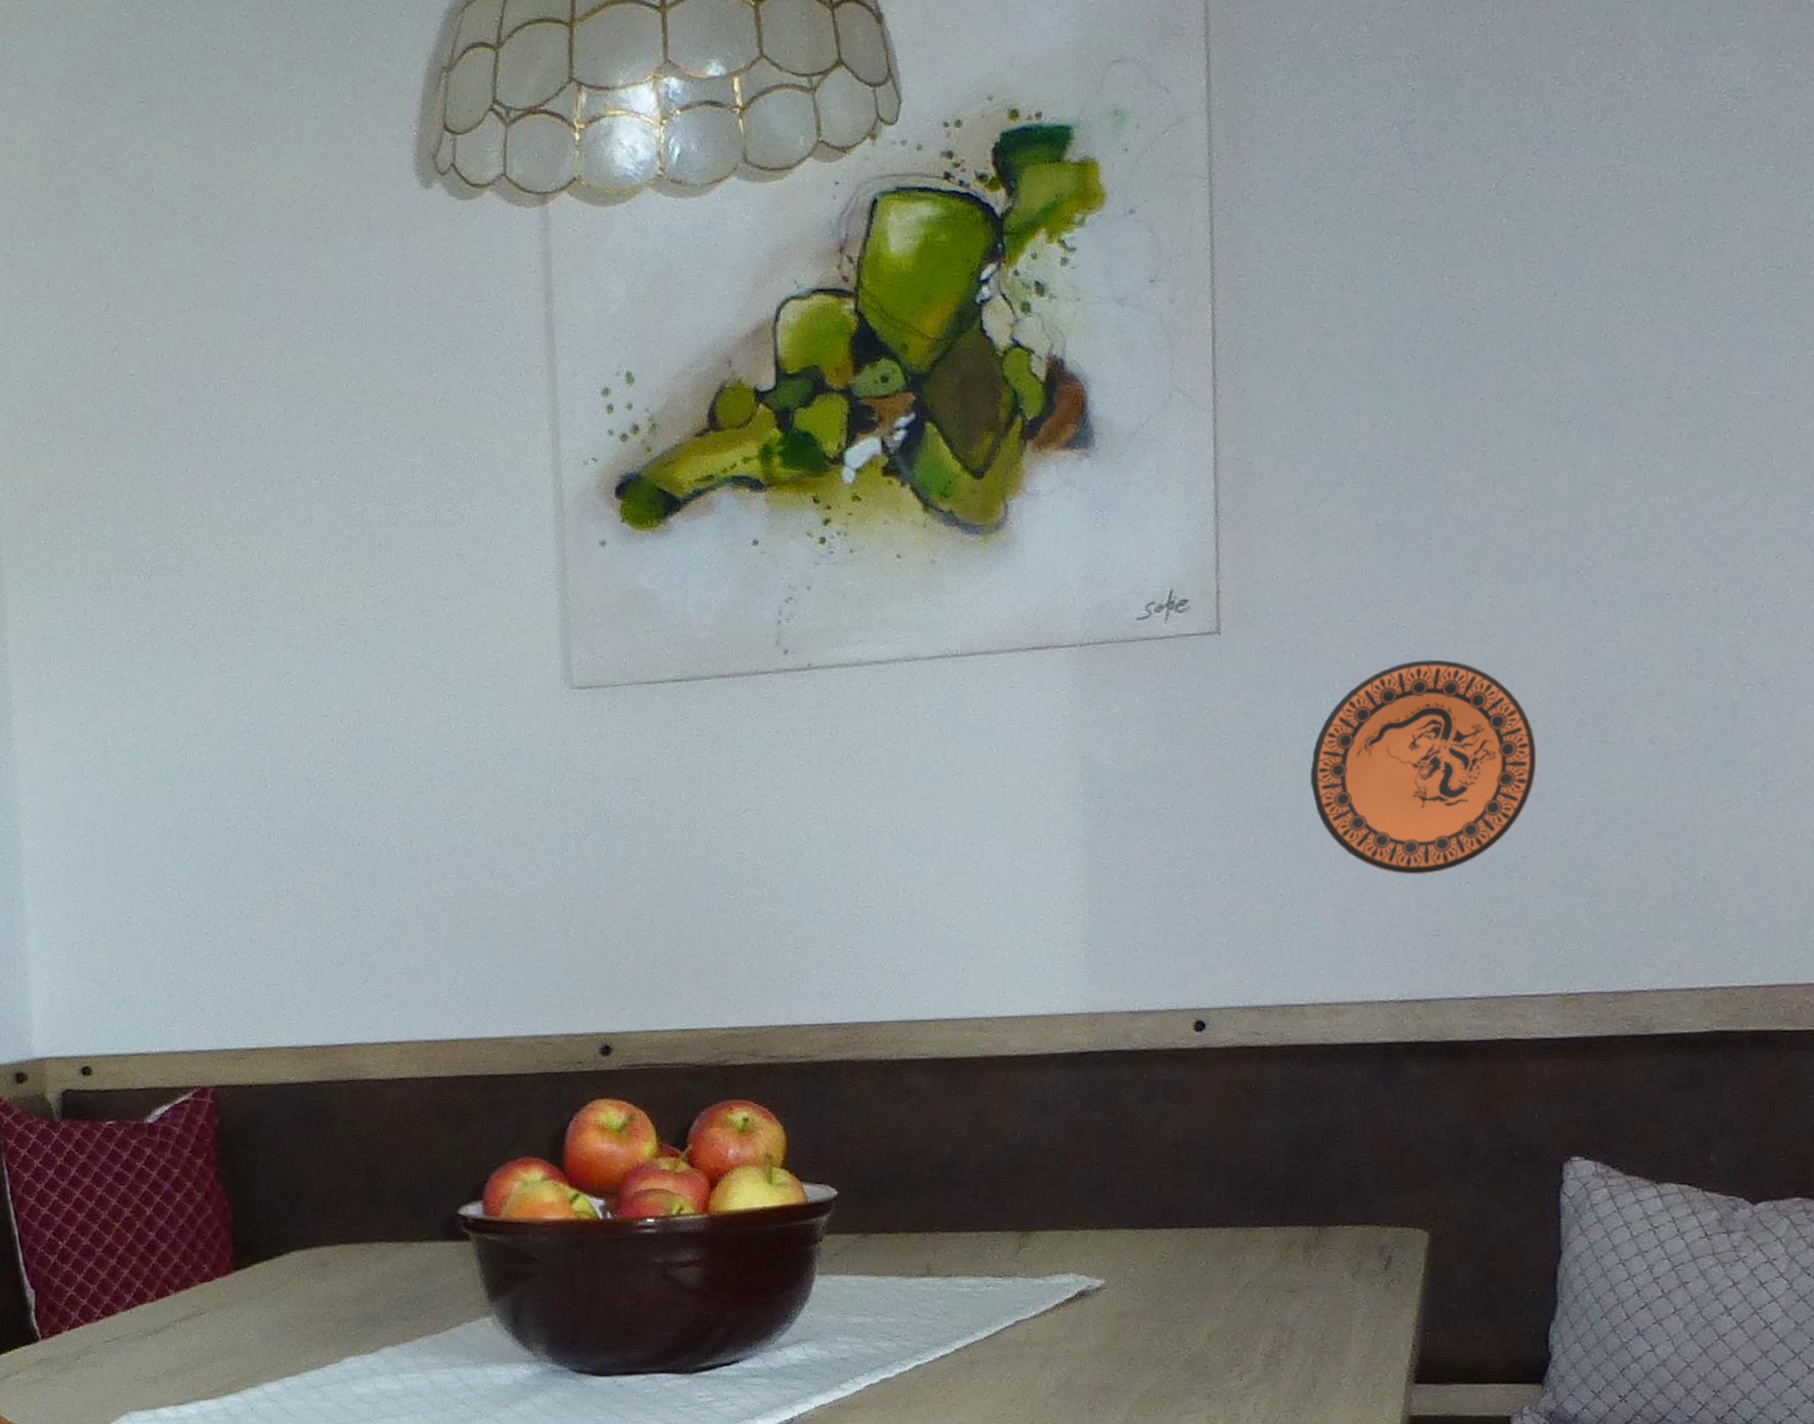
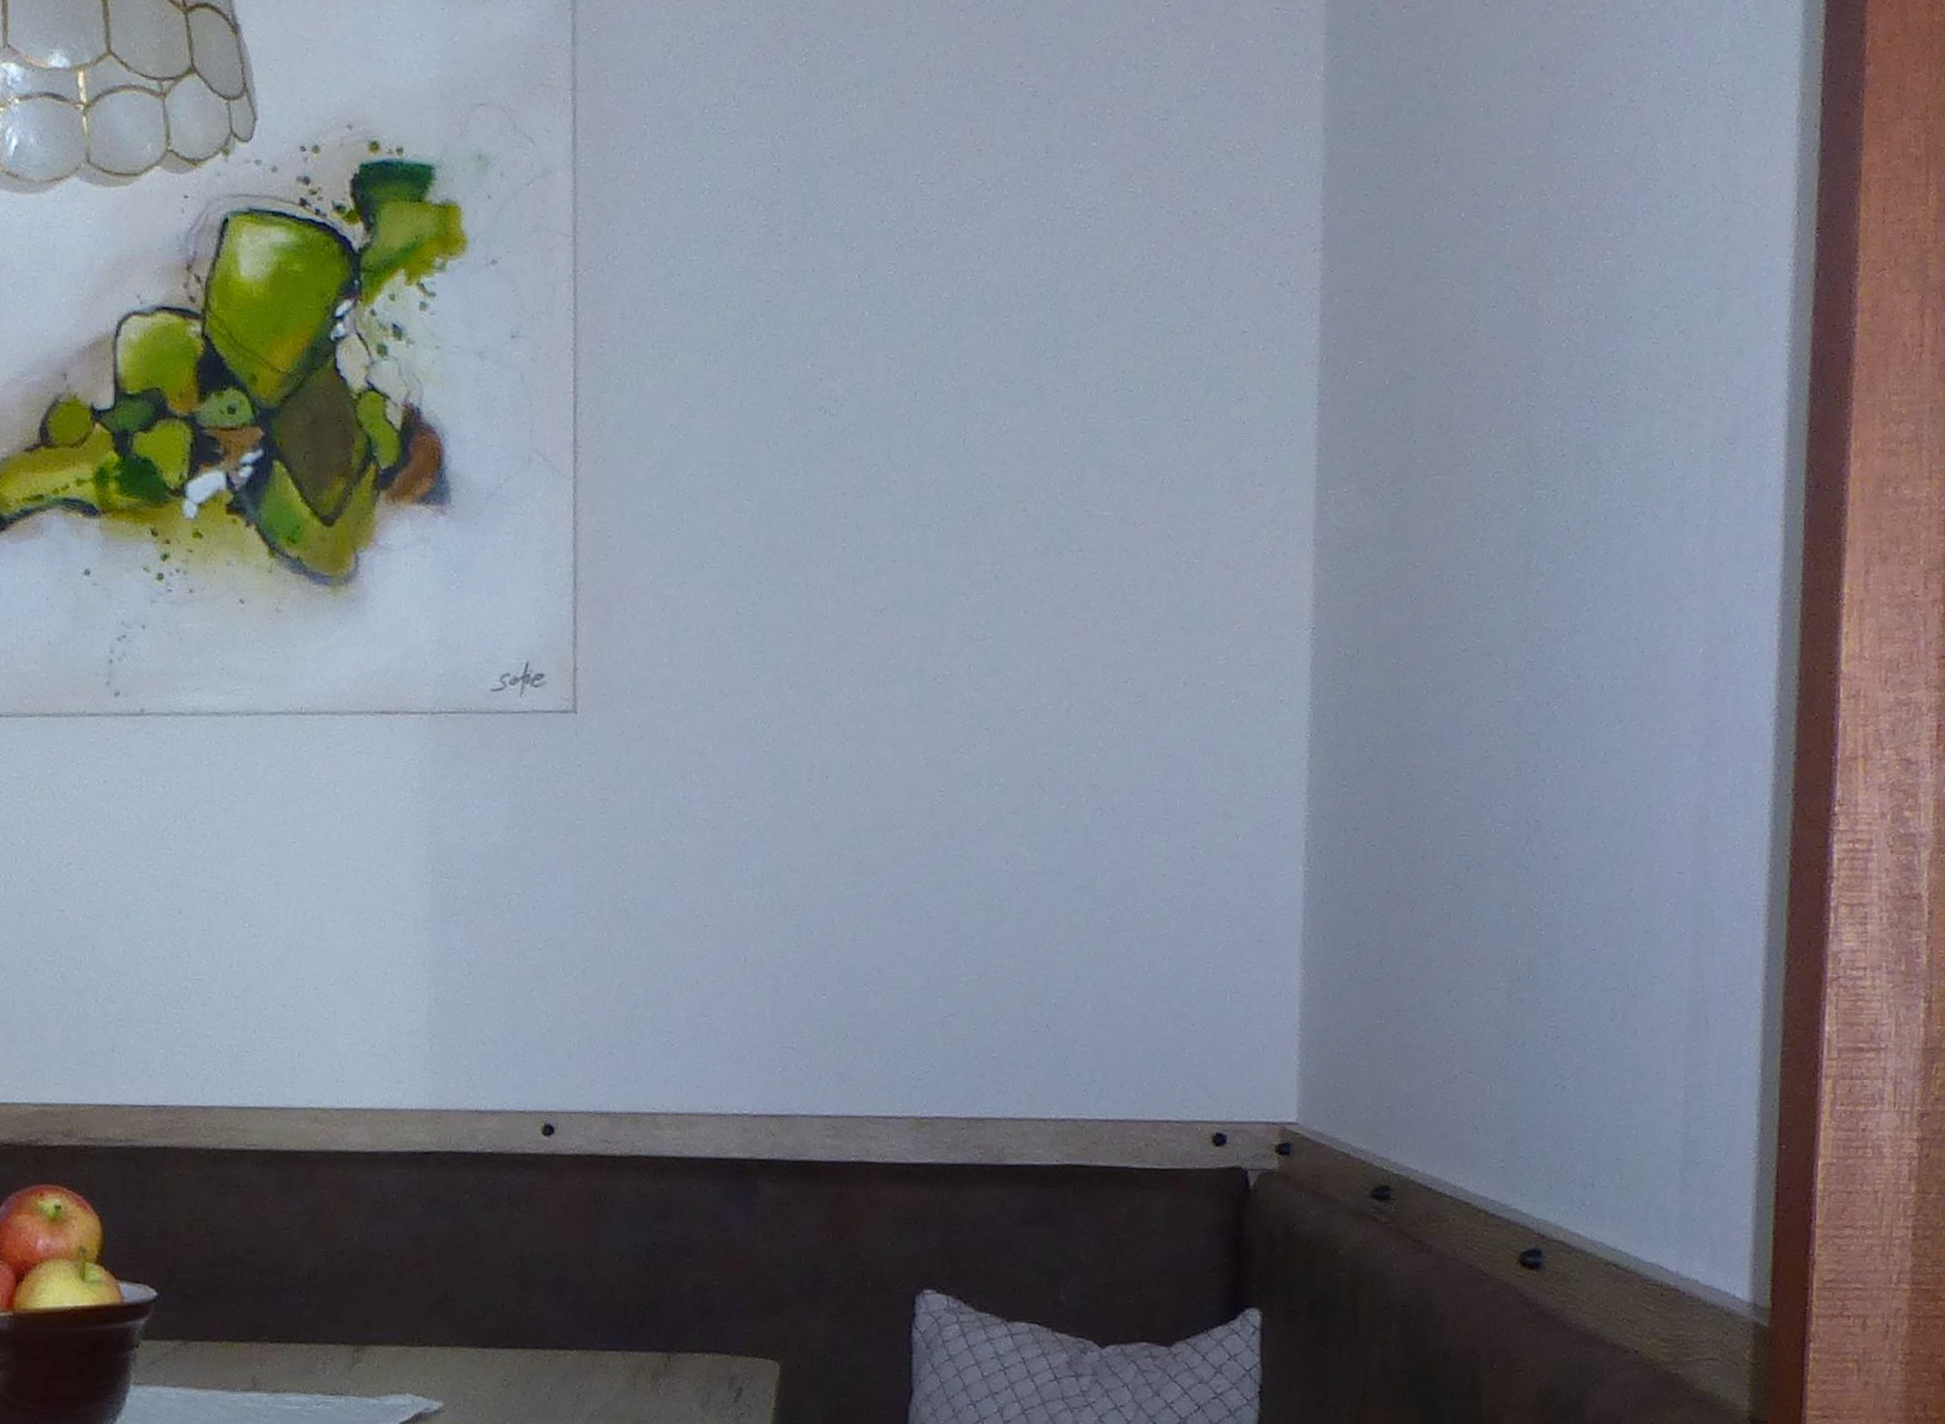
decorative plate: present [1310,659,1537,875] -> none [666,757,893,983]

